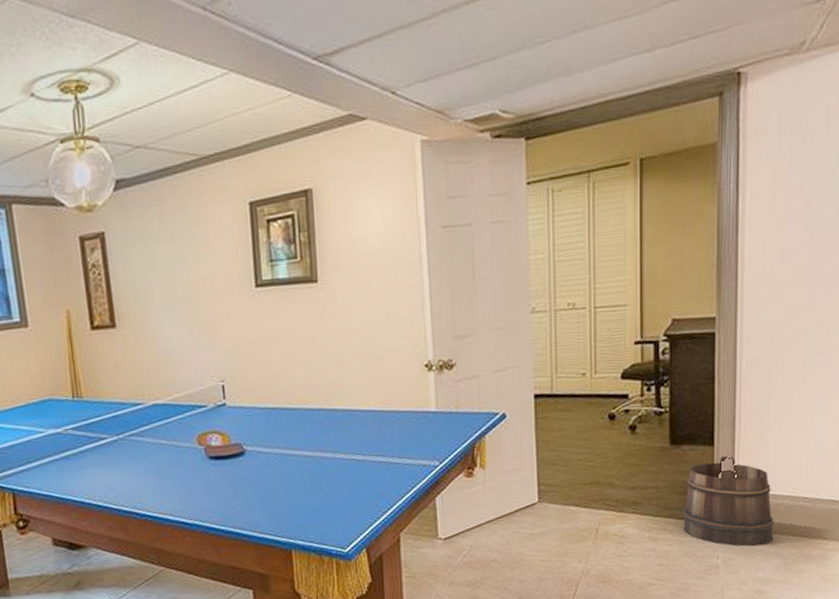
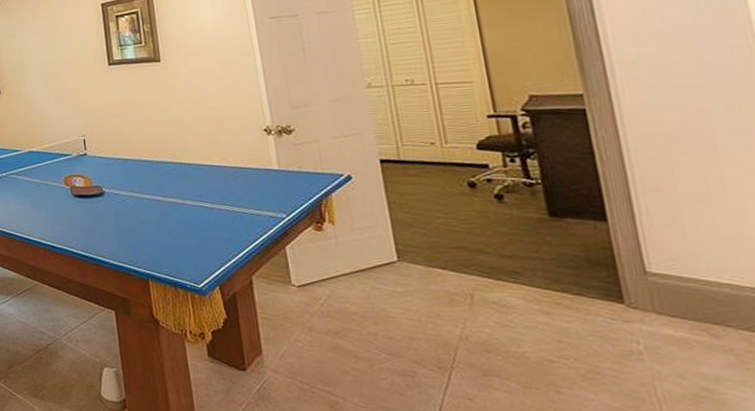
bucket: present [682,455,774,547] -> none [578,233,716,337]

